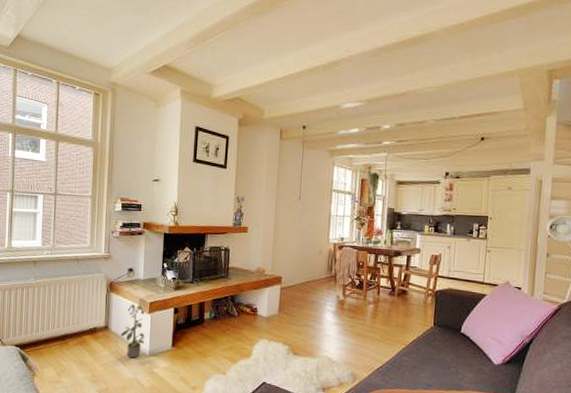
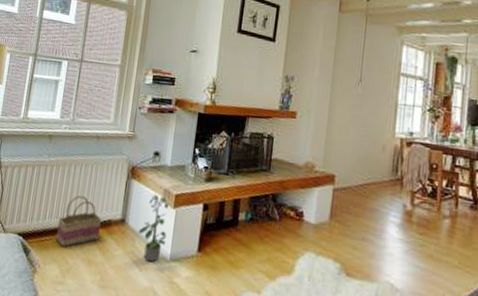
basket: none [49,309,88,354] -> present [55,195,102,248]

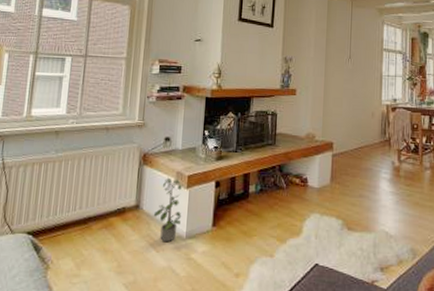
basket: present [55,195,102,248] -> none [68,186,116,241]

